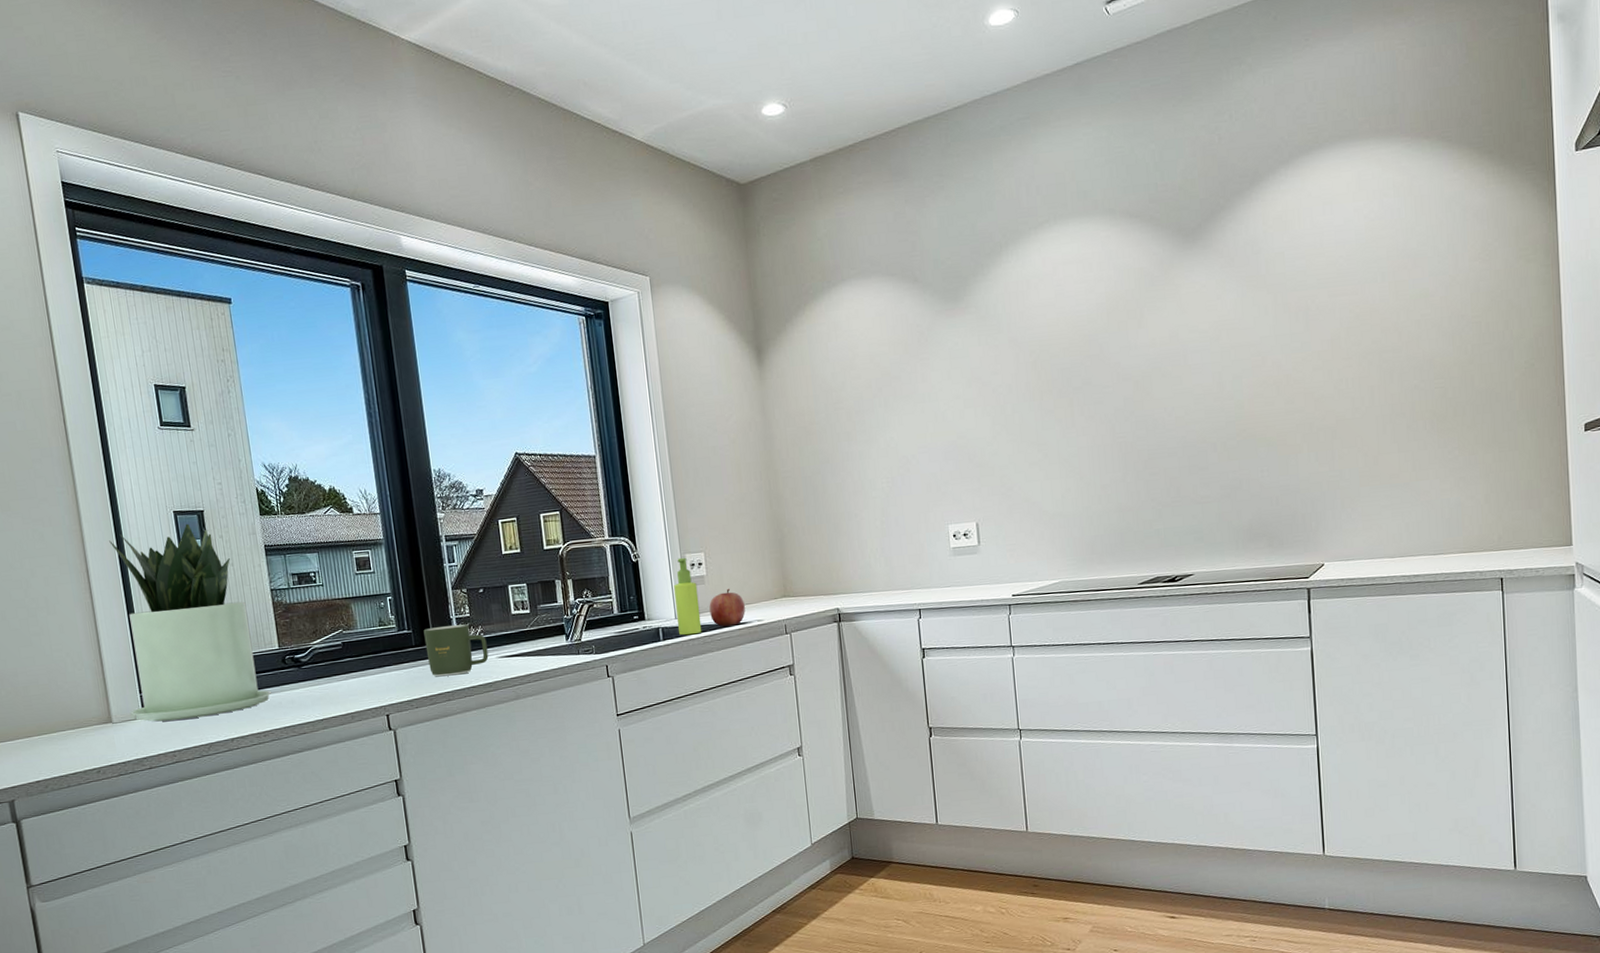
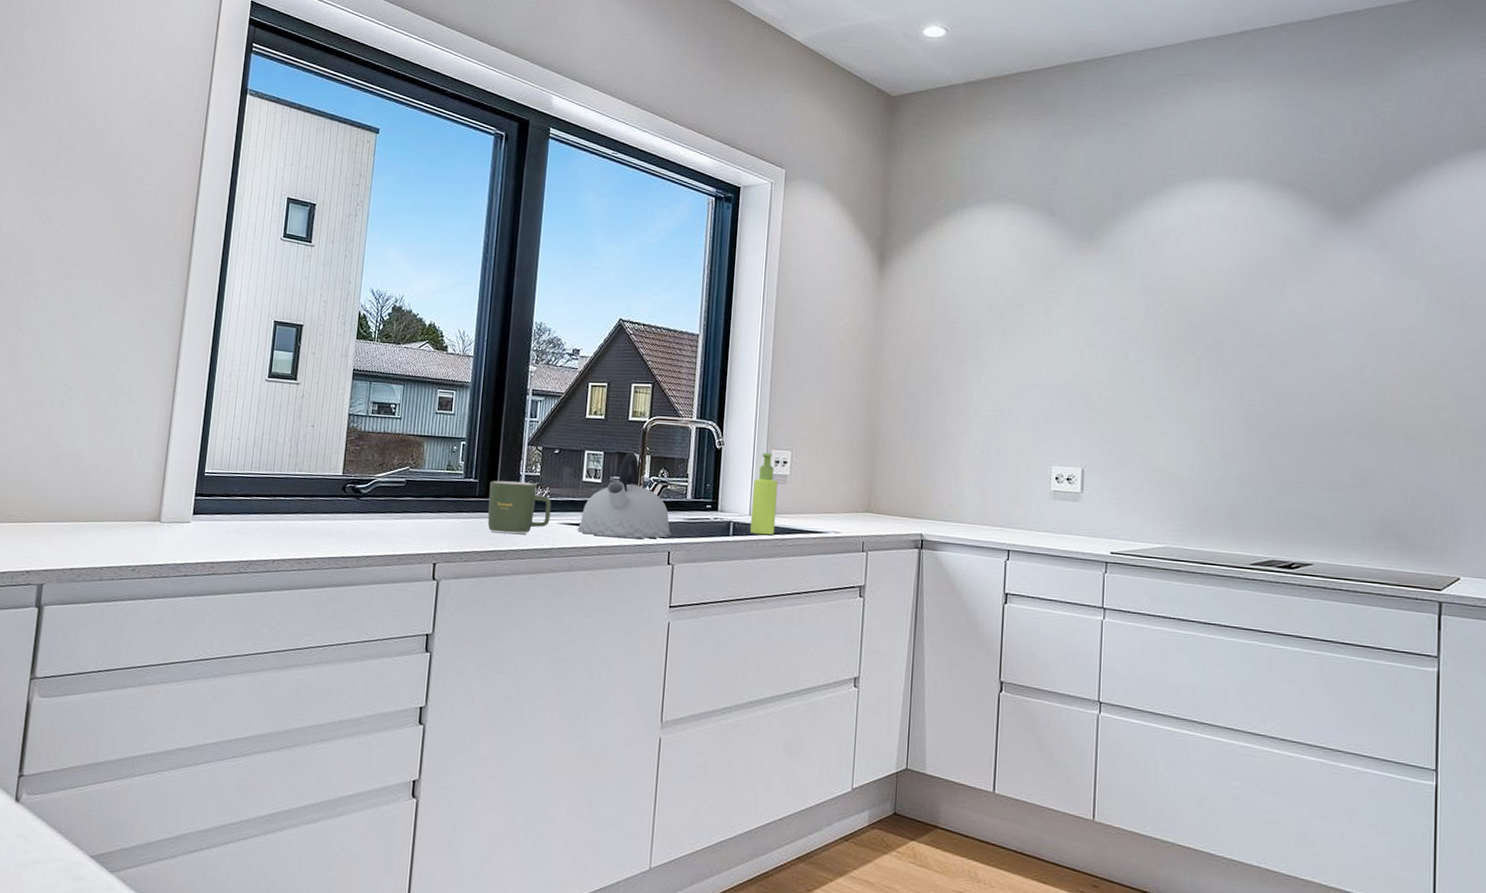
planter: present [109,523,271,722] -> none [181,335,324,533]
kettle: none [515,579,606,663] -> present [577,452,671,539]
fruit: present [709,588,746,627] -> none [786,493,824,533]

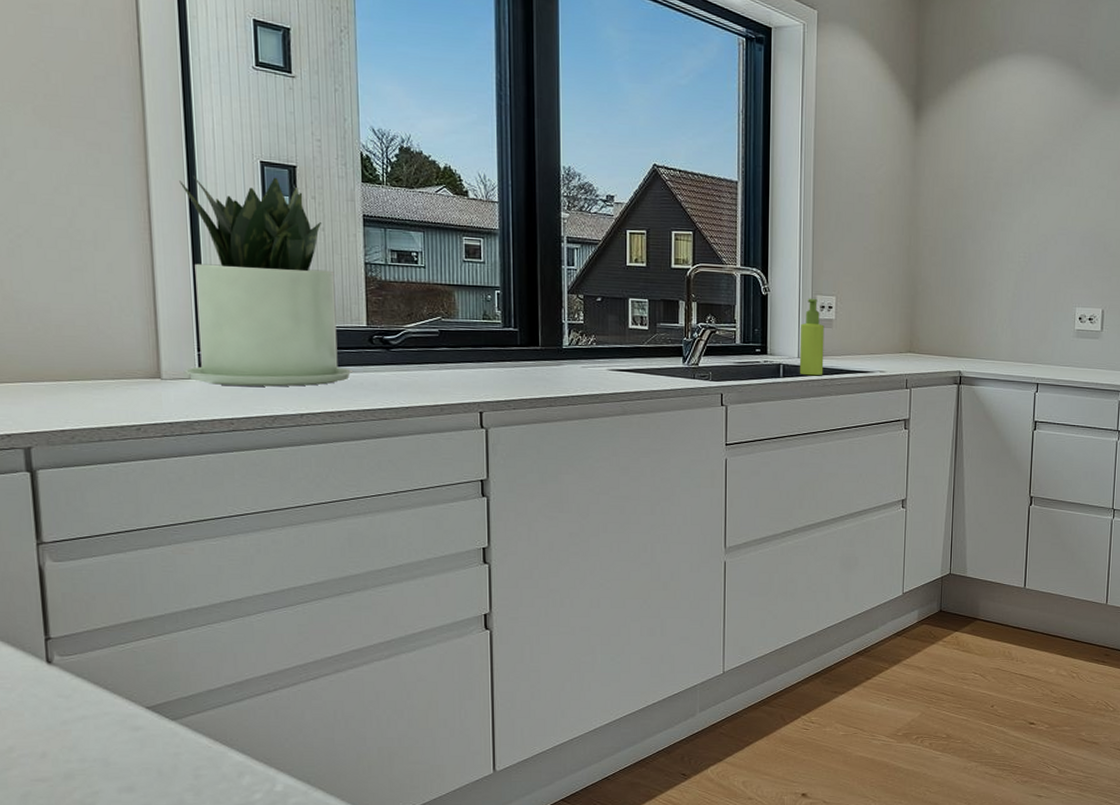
planter: none [181,335,324,533] -> present [179,176,352,387]
mug: present [487,480,551,535] -> none [531,329,598,382]
kettle: present [577,452,671,539] -> none [627,299,723,383]

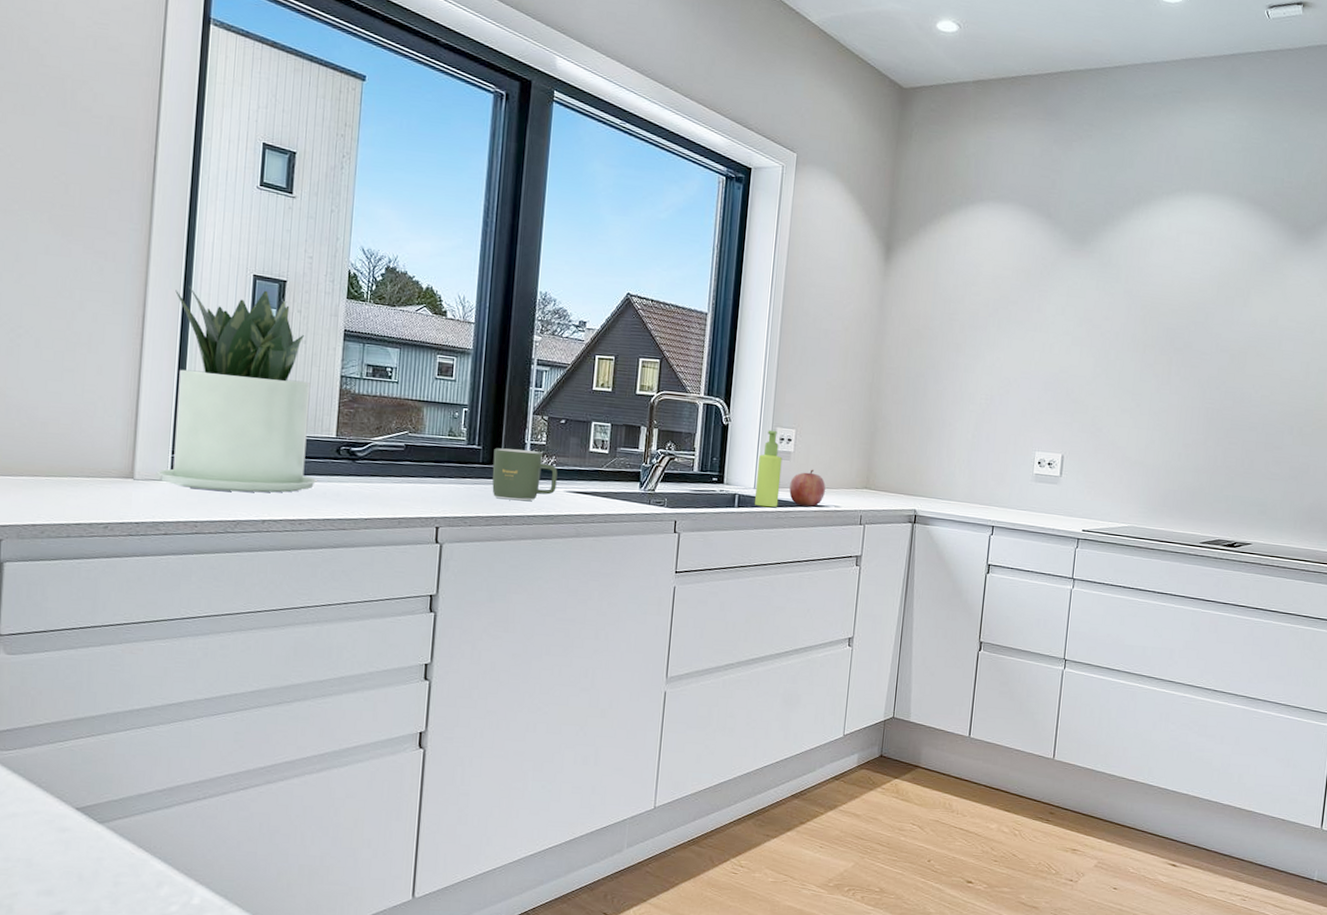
mug: none [531,329,598,382] -> present [492,448,558,501]
fruit: none [834,335,869,373] -> present [789,469,826,507]

